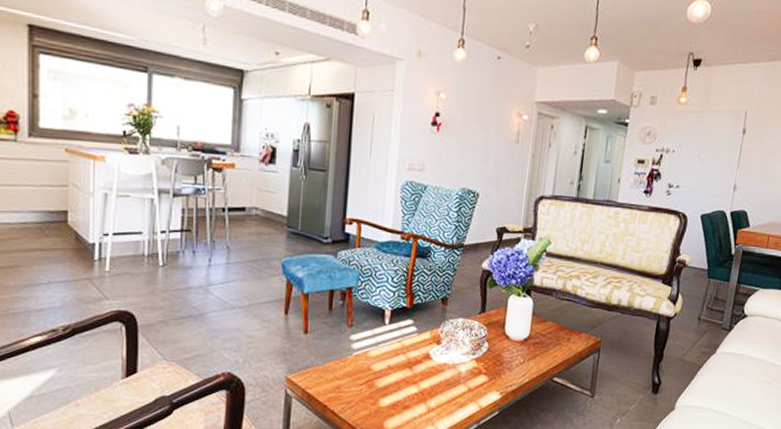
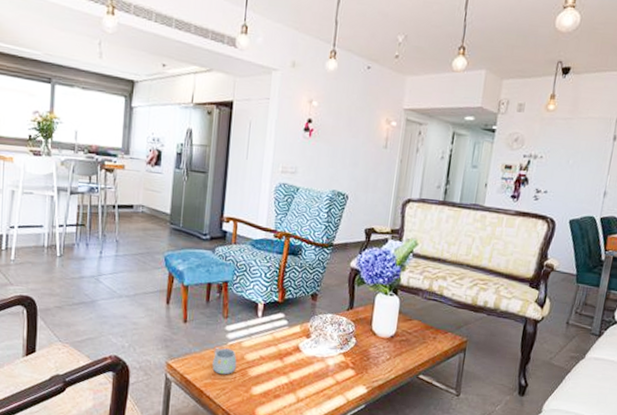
mug: none [335,359,363,388] -> present [211,347,237,375]

